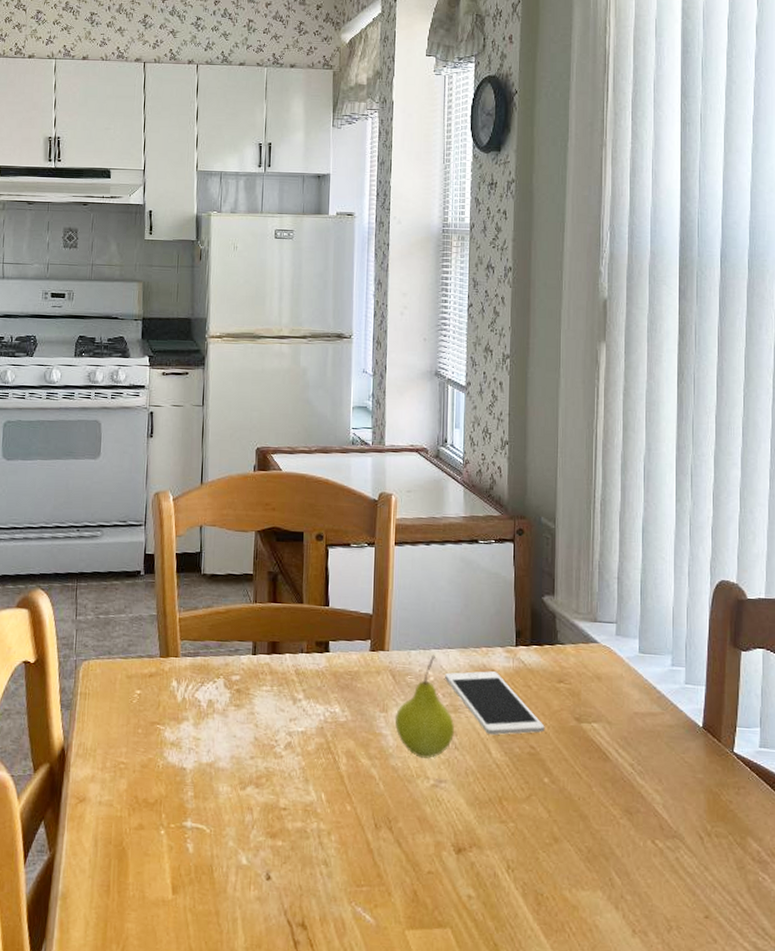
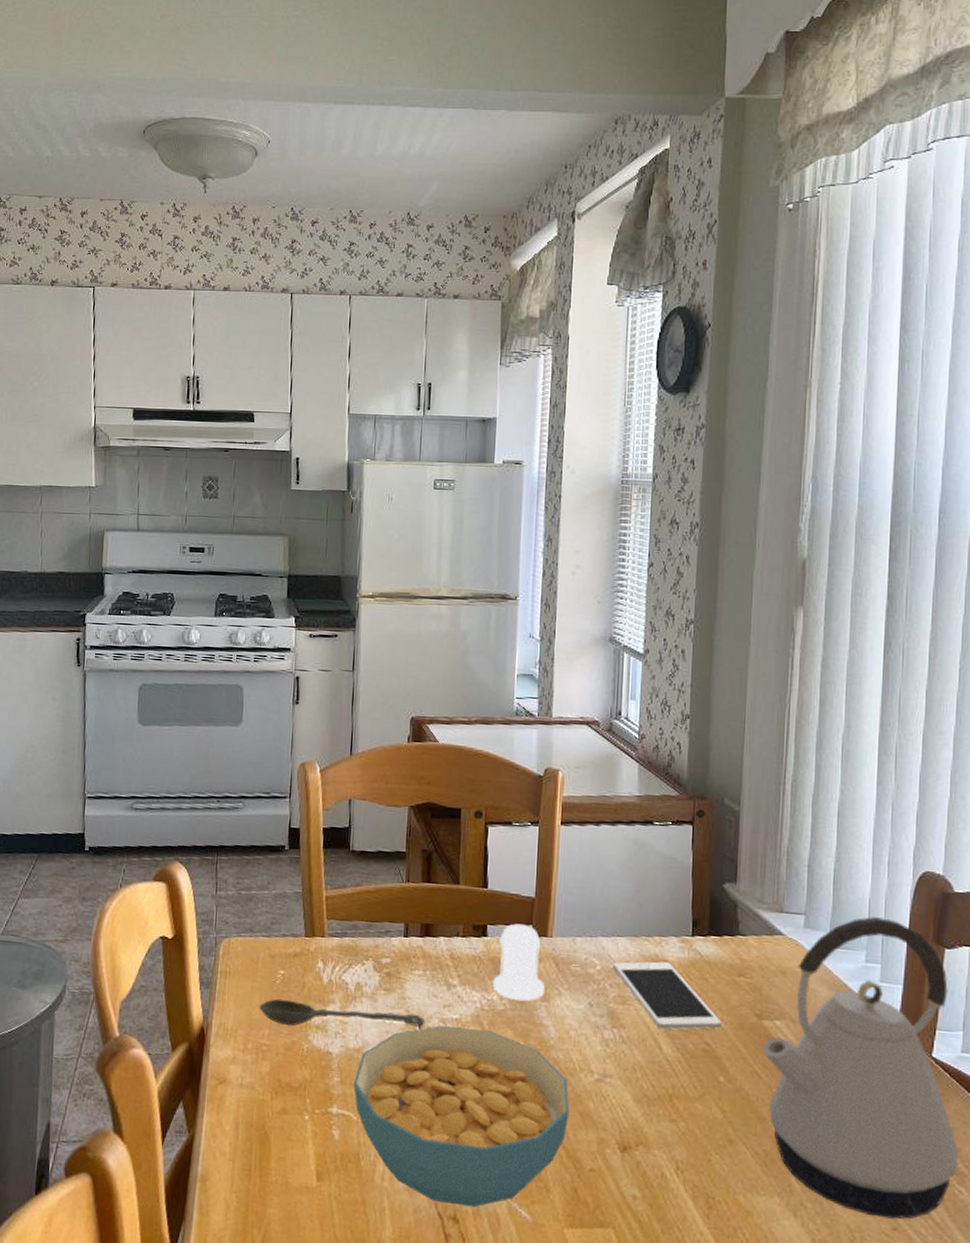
spoon: none [117,717,272,744] -> present [259,998,424,1027]
cereal bowl: none [206,738,408,914] -> present [353,1025,570,1208]
salt shaker: none [335,639,384,713] -> present [492,923,546,1002]
fruit: present [394,654,454,760] -> none [557,942,622,1053]
kettle: none [582,624,761,908] -> present [762,917,958,1219]

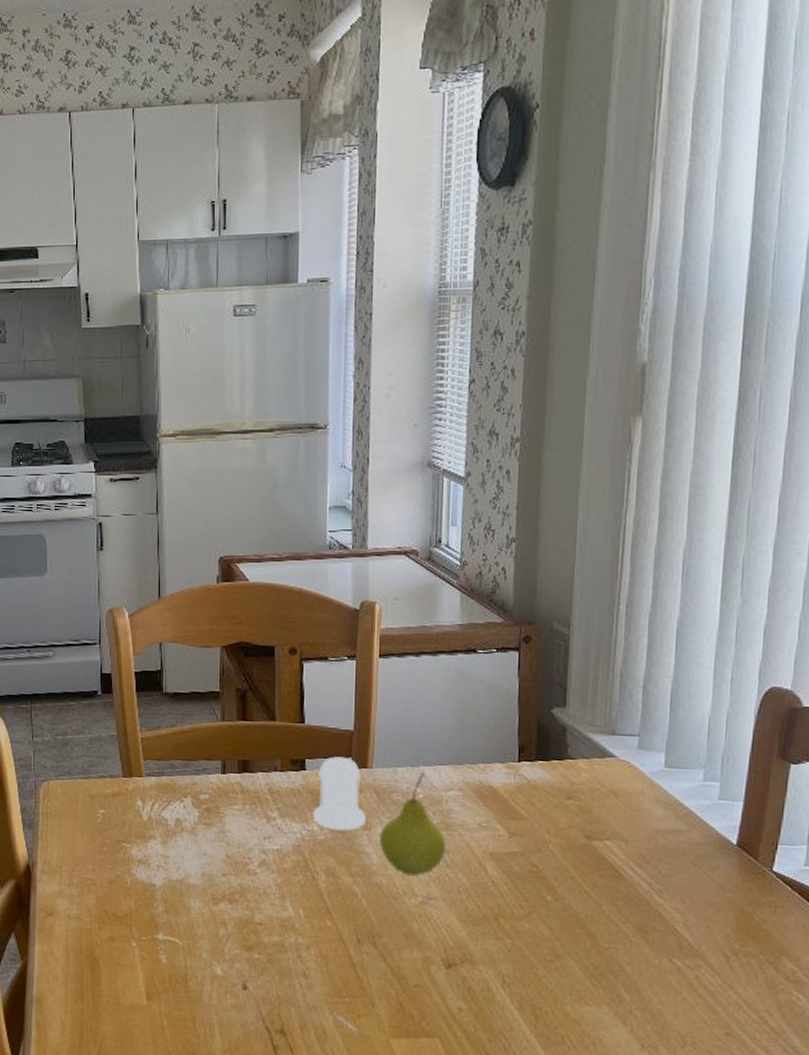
spoon: present [259,998,424,1027] -> none [81,836,245,862]
cereal bowl: present [353,1025,570,1208] -> none [177,855,394,1022]
fruit: none [557,942,622,1053] -> present [379,771,446,877]
cell phone: present [613,961,722,1030] -> none [436,788,550,853]
kettle: present [762,917,958,1219] -> none [592,735,798,1025]

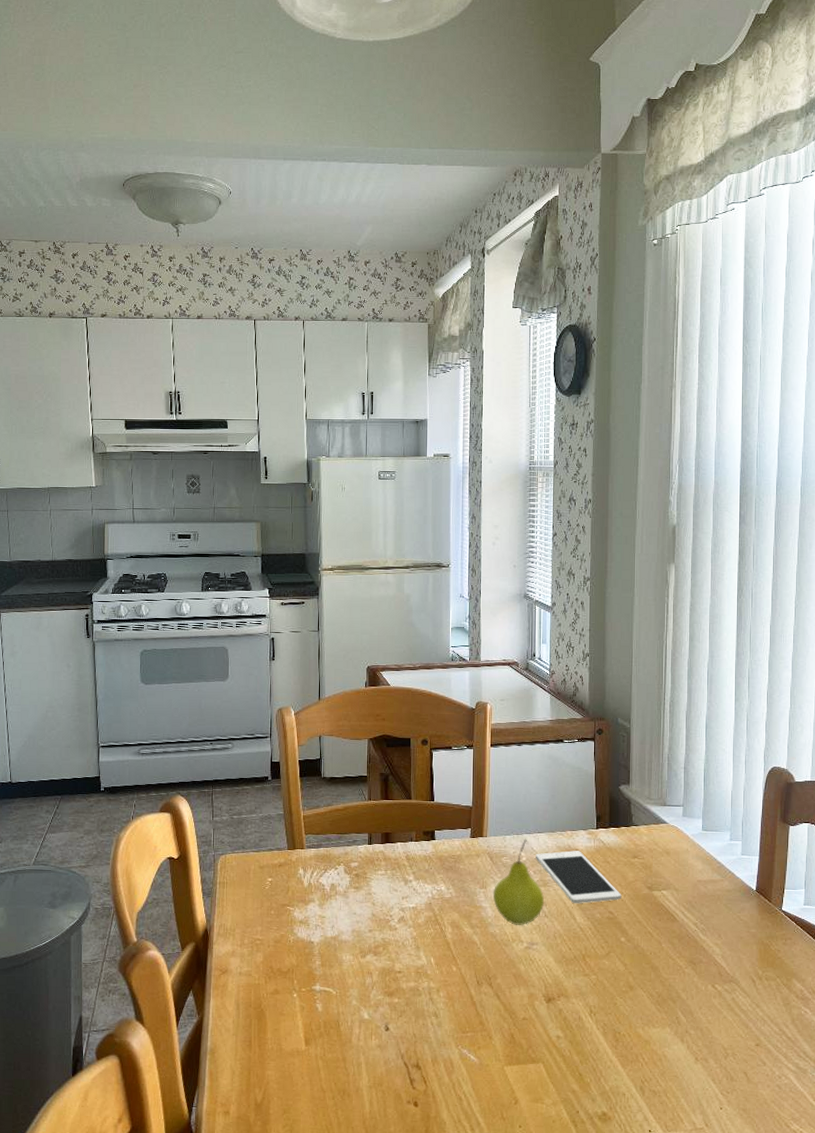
salt shaker: present [312,756,367,831] -> none [441,828,483,890]
cell phone: none [436,788,550,853] -> present [536,851,622,904]

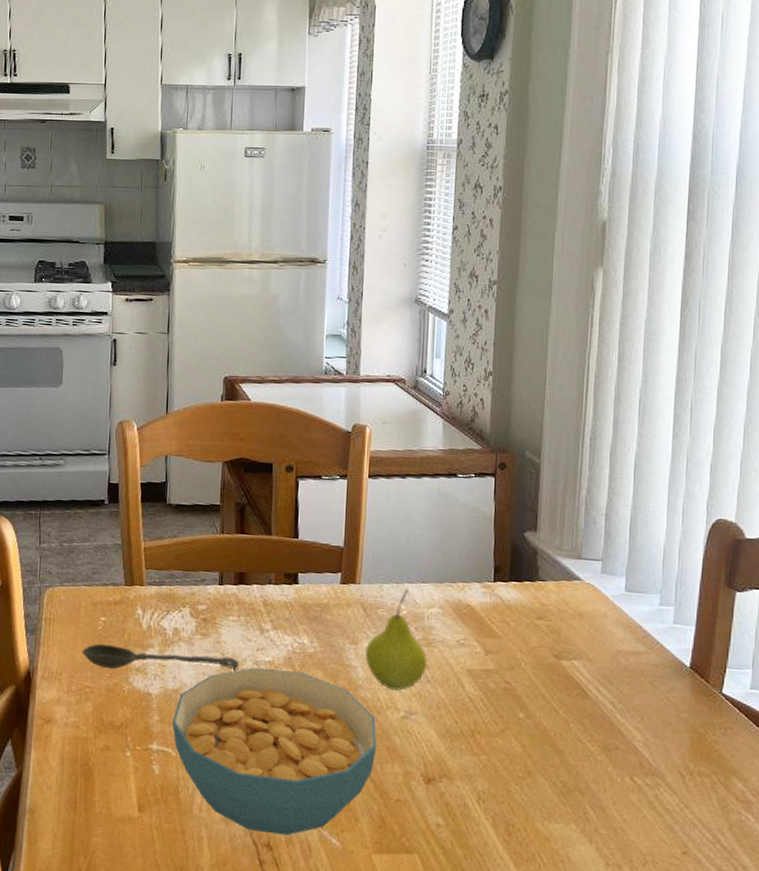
spoon: none [252,901,387,923] -> present [82,643,239,670]
cereal bowl: none [331,913,505,1056] -> present [171,667,377,836]
cell phone: present [536,851,622,904] -> none [418,606,522,670]

